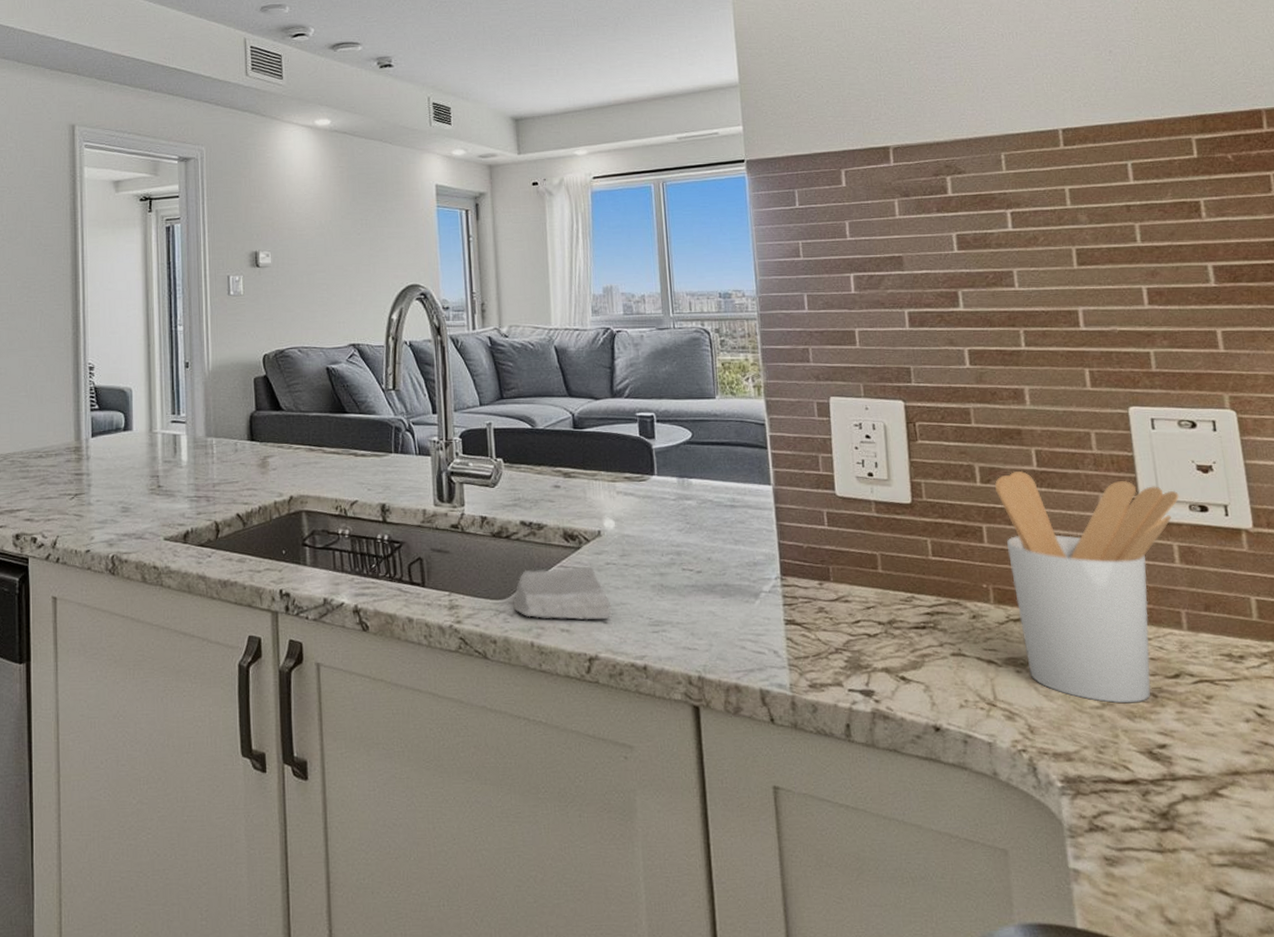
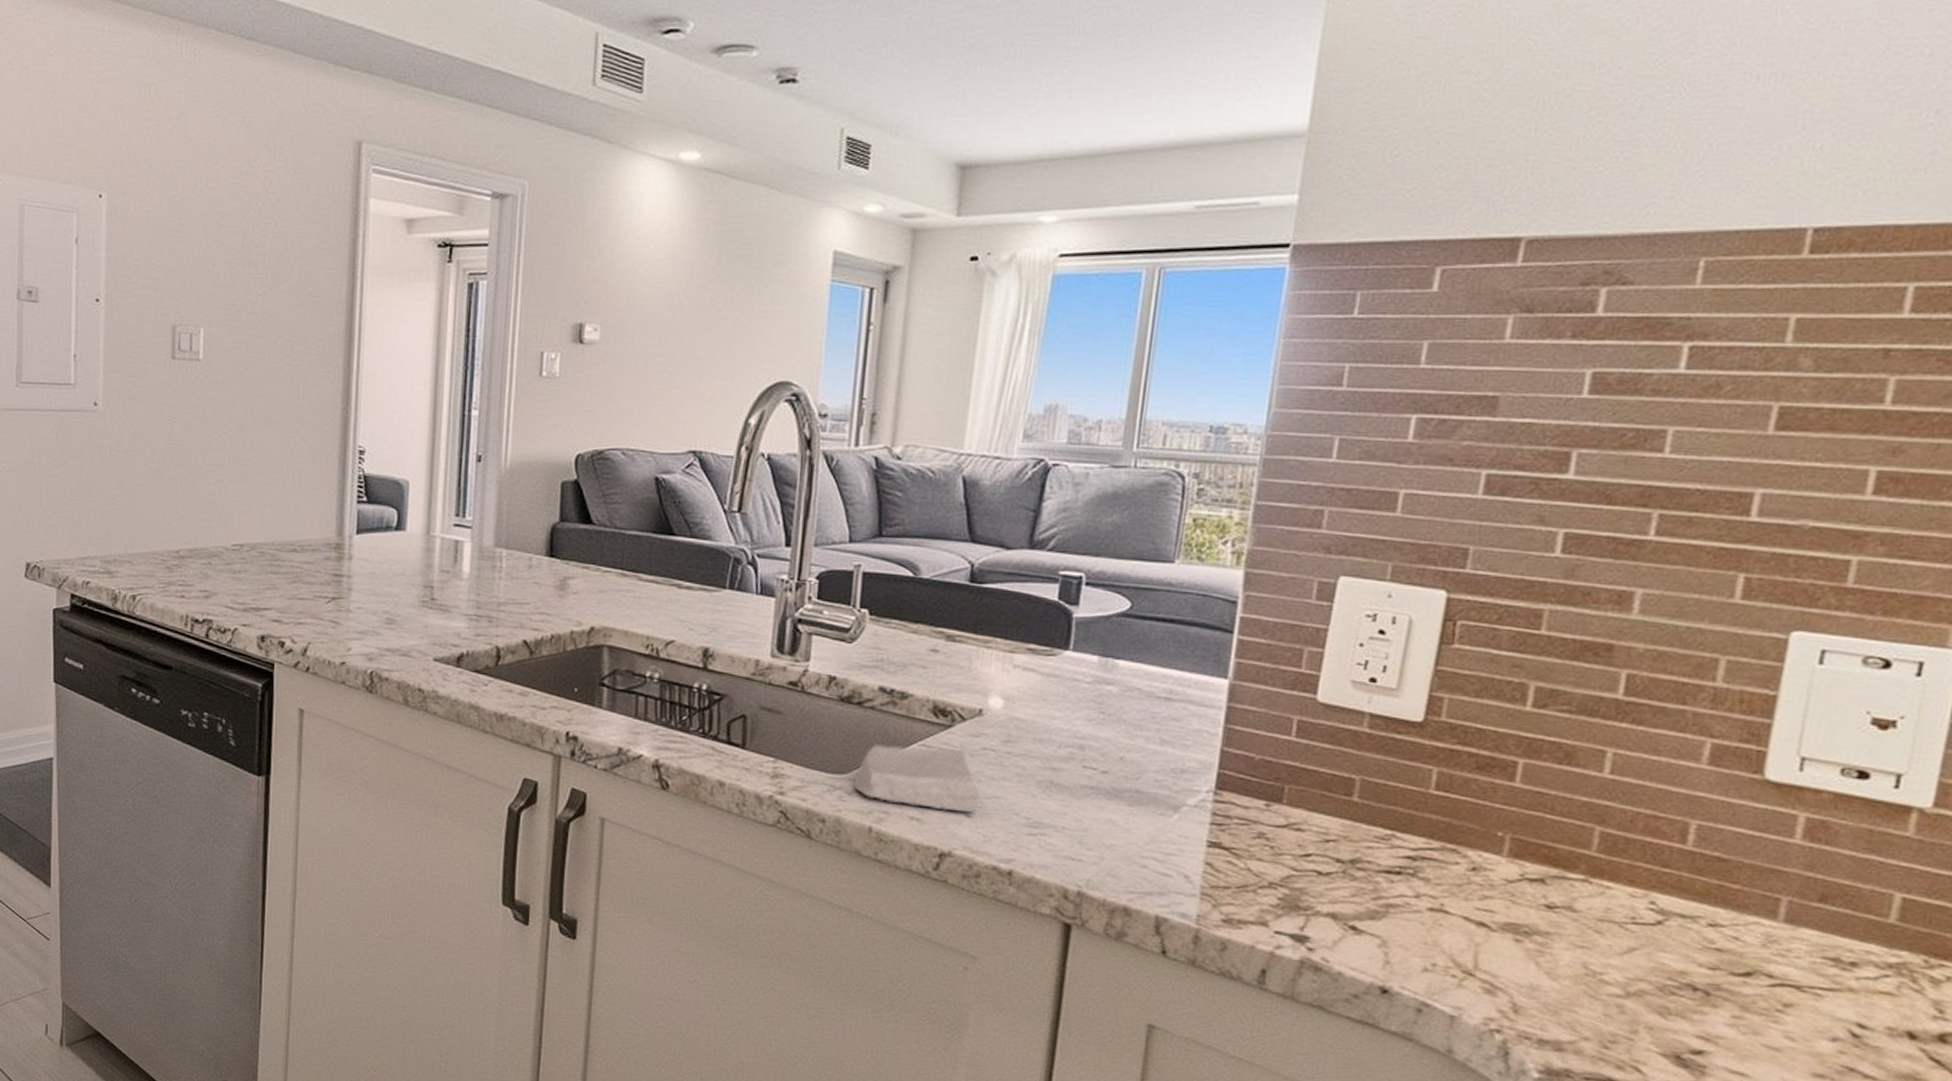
utensil holder: present [995,470,1180,704] -> none [1533,697,1832,998]

